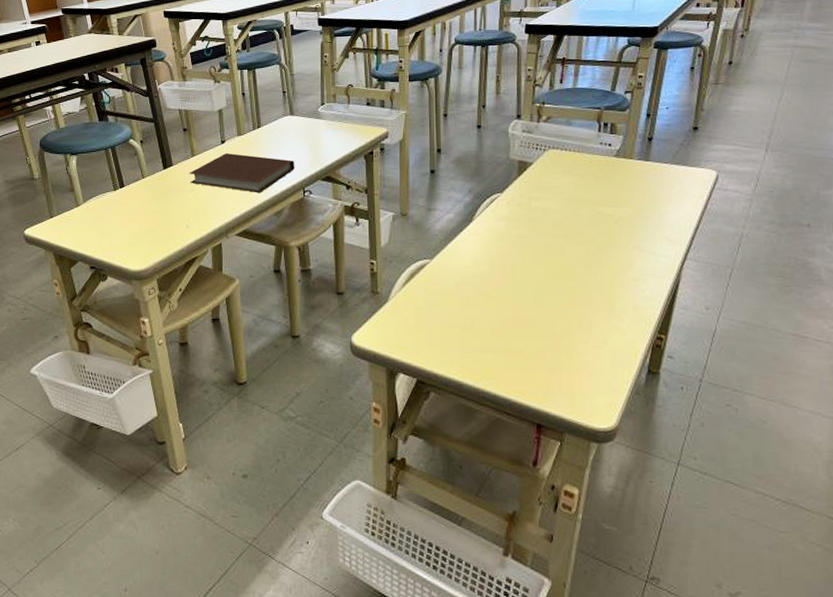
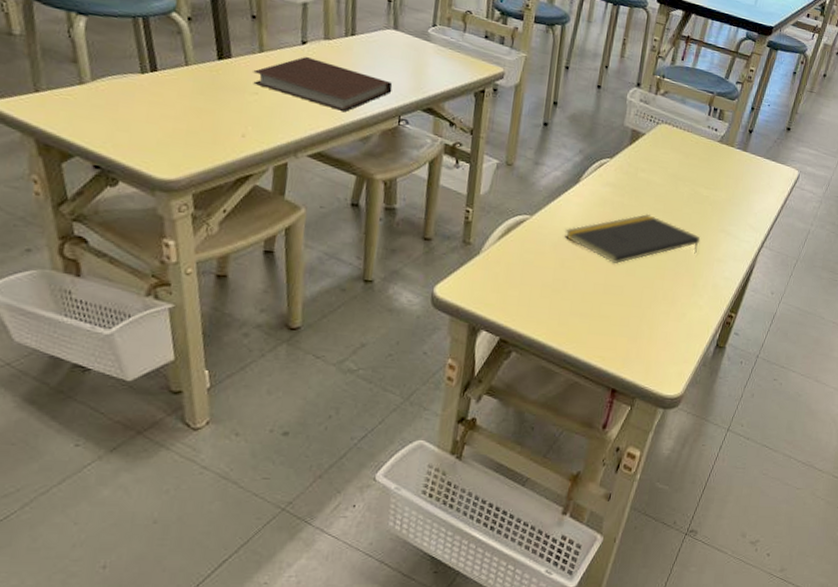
notepad: none [466,241,611,297] -> present [564,213,701,264]

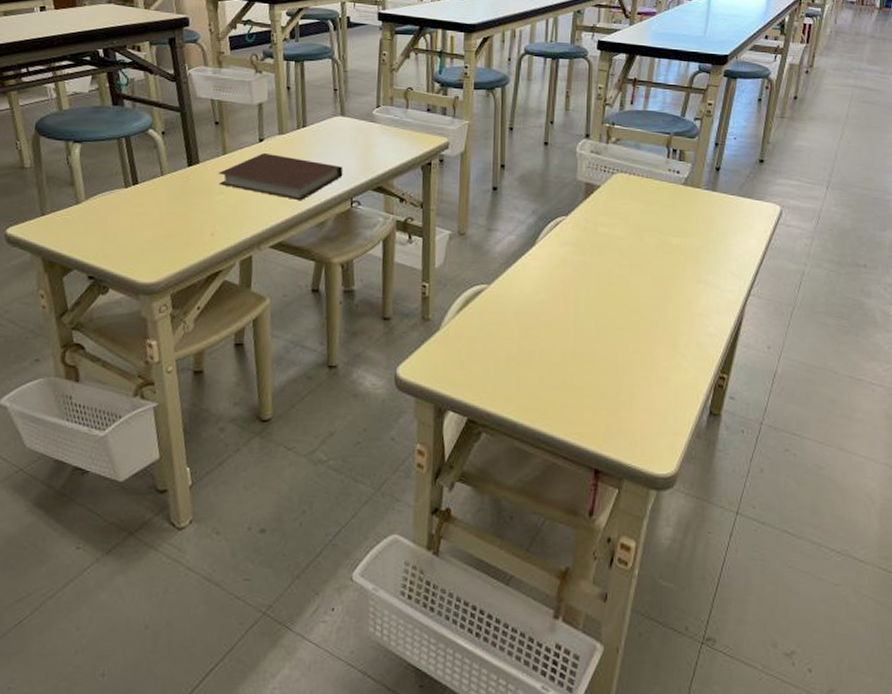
notepad: present [564,213,701,264] -> none [526,270,676,329]

